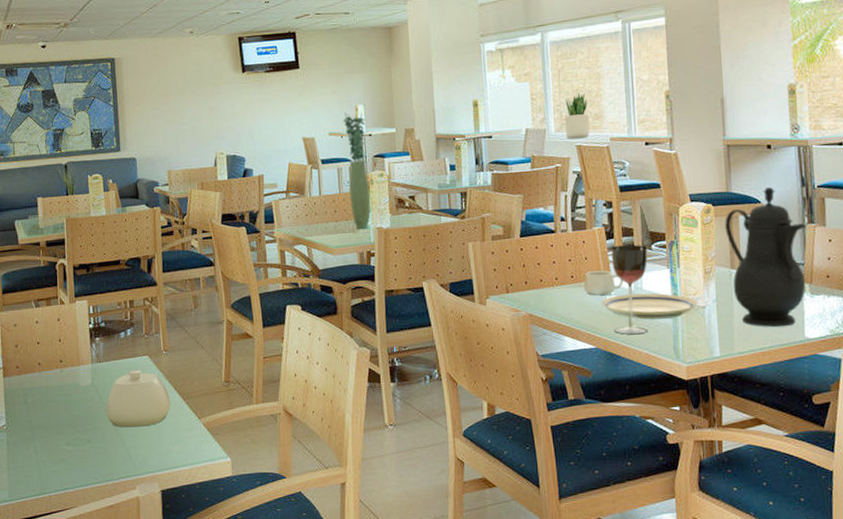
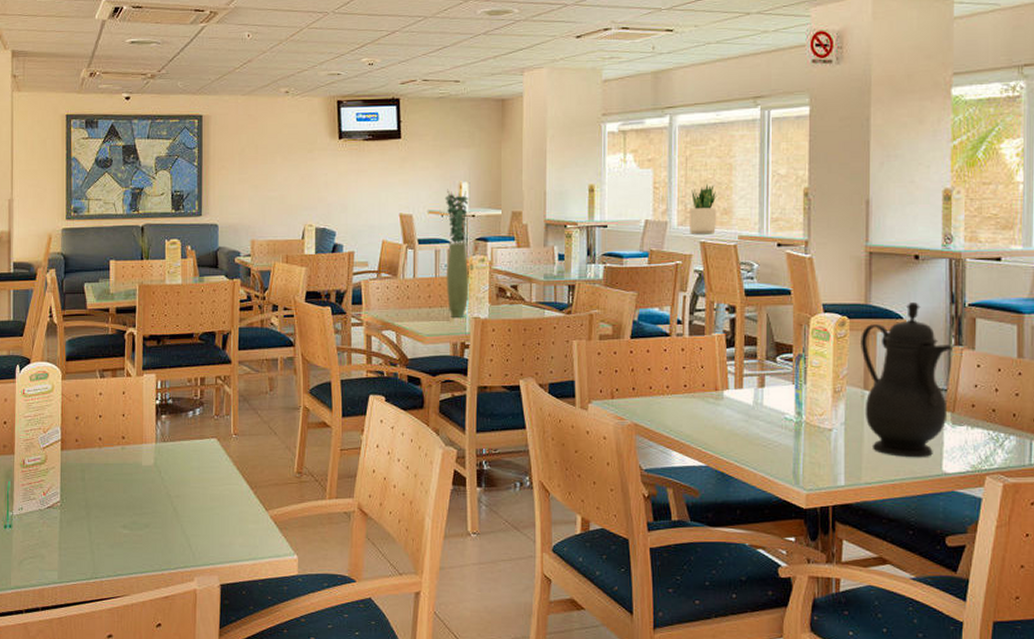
sugar bowl: present [106,369,171,428] -> none [167,452,238,515]
mug: present [584,270,623,296] -> none [698,381,741,409]
plate: present [601,293,698,320] -> none [715,409,824,439]
wineglass: present [611,244,648,335] -> none [728,355,772,455]

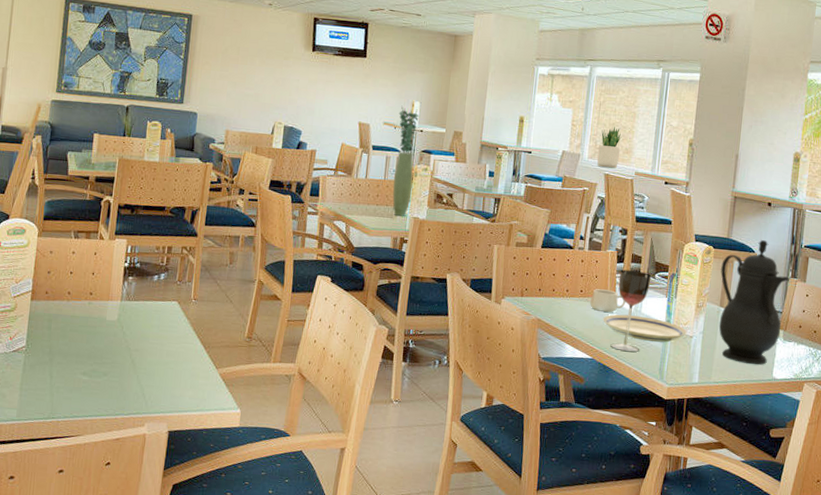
mug: none [698,381,741,409] -> present [590,289,625,313]
plate: none [715,409,824,439] -> present [603,314,687,343]
wineglass: none [728,355,772,455] -> present [610,269,652,352]

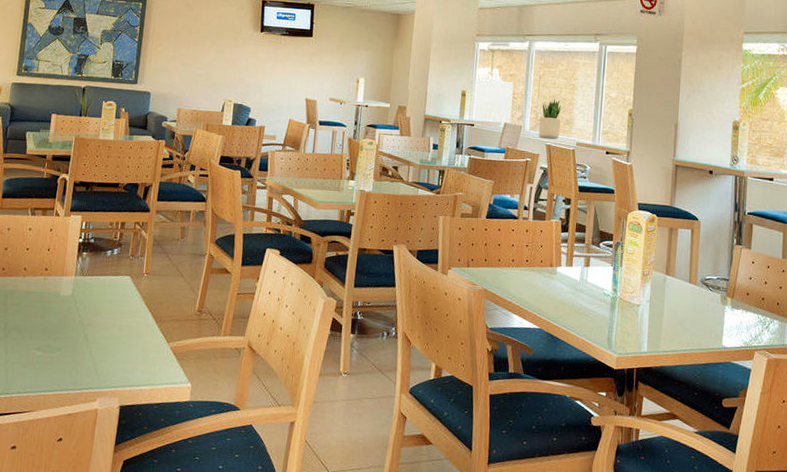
vase: present [392,105,419,216] -> none [339,82,364,189]
mug: present [590,289,625,313] -> none [536,258,571,282]
plate: present [603,314,687,343] -> none [549,283,634,312]
wineglass: present [610,269,652,352] -> none [557,239,597,322]
coffeepot: present [719,240,789,365] -> none [665,208,734,333]

